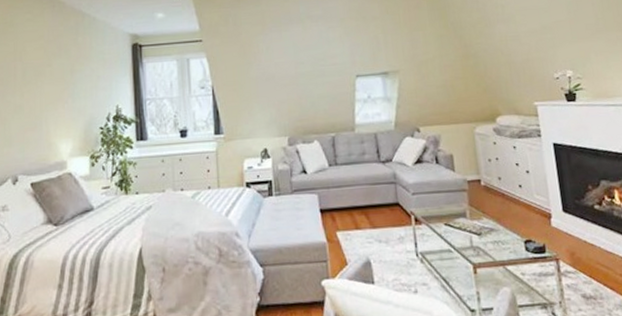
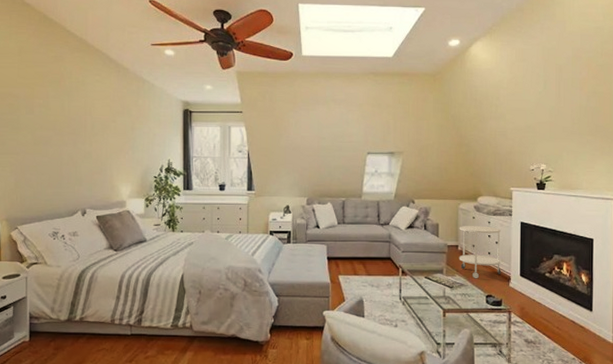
side table: none [478,152,539,221] -> present [458,226,501,279]

